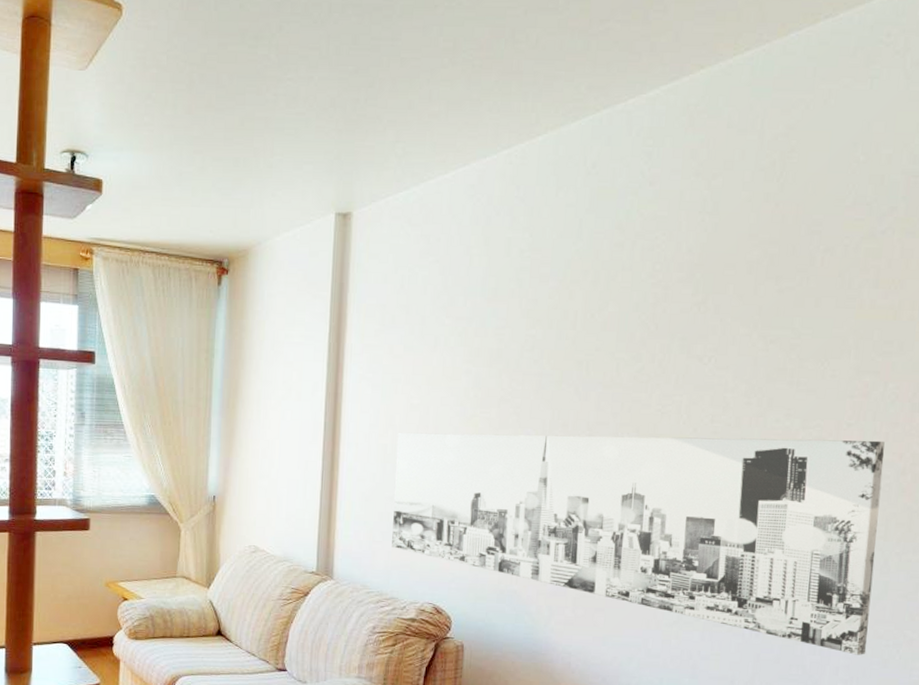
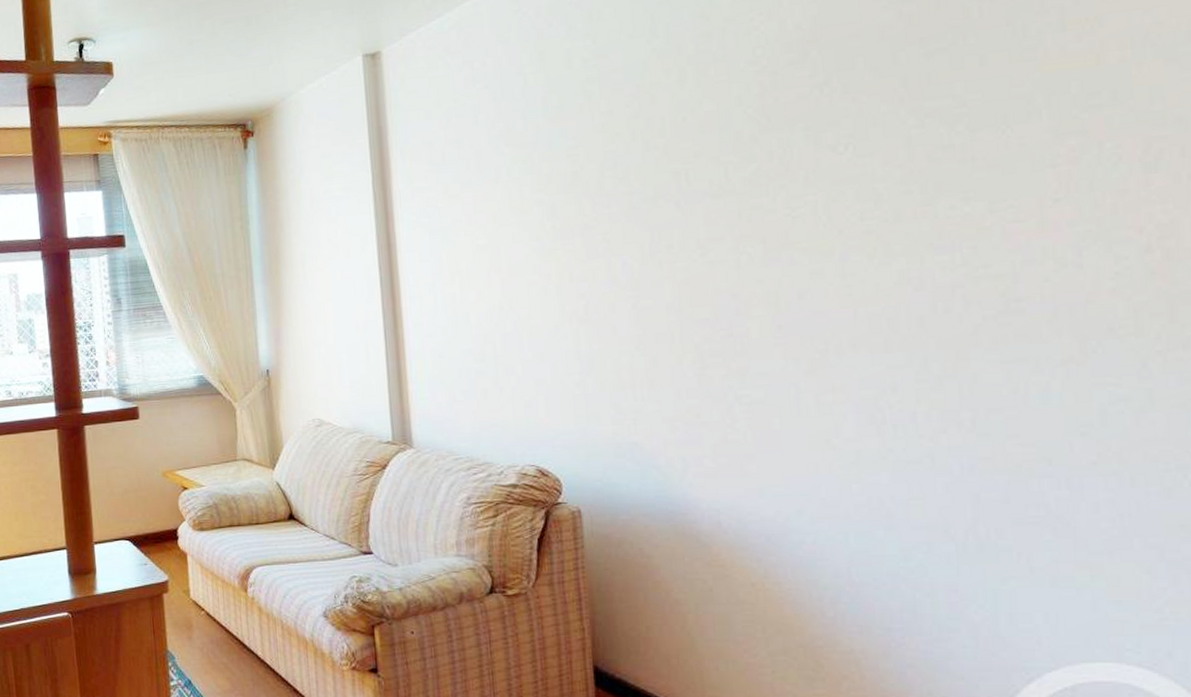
wall art: present [392,432,885,655] -> none [466,214,1137,486]

